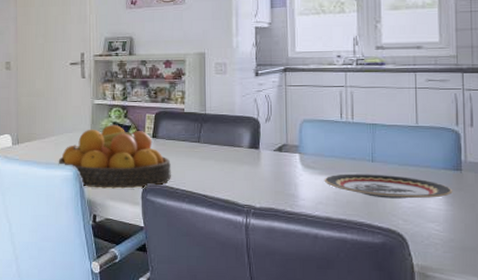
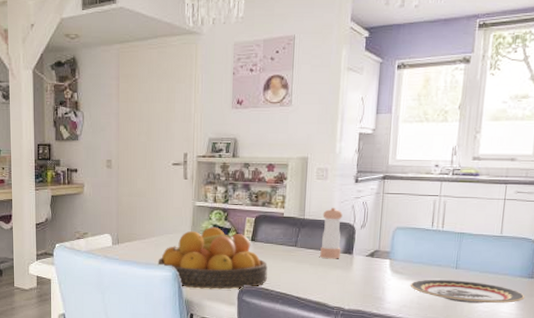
pepper shaker: none [224,101,246,155] -> present [320,207,343,259]

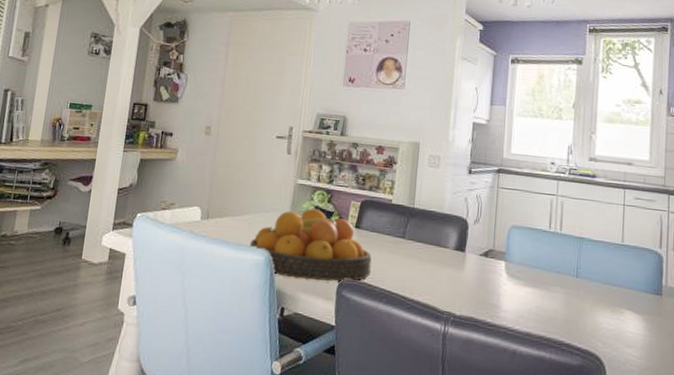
pepper shaker: present [320,207,343,259] -> none [430,198,455,256]
plate: present [410,279,525,304] -> none [527,287,652,322]

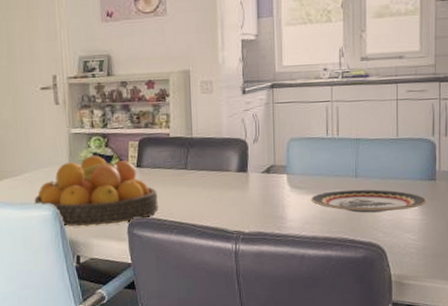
plate: none [527,287,652,322] -> present [310,189,427,213]

